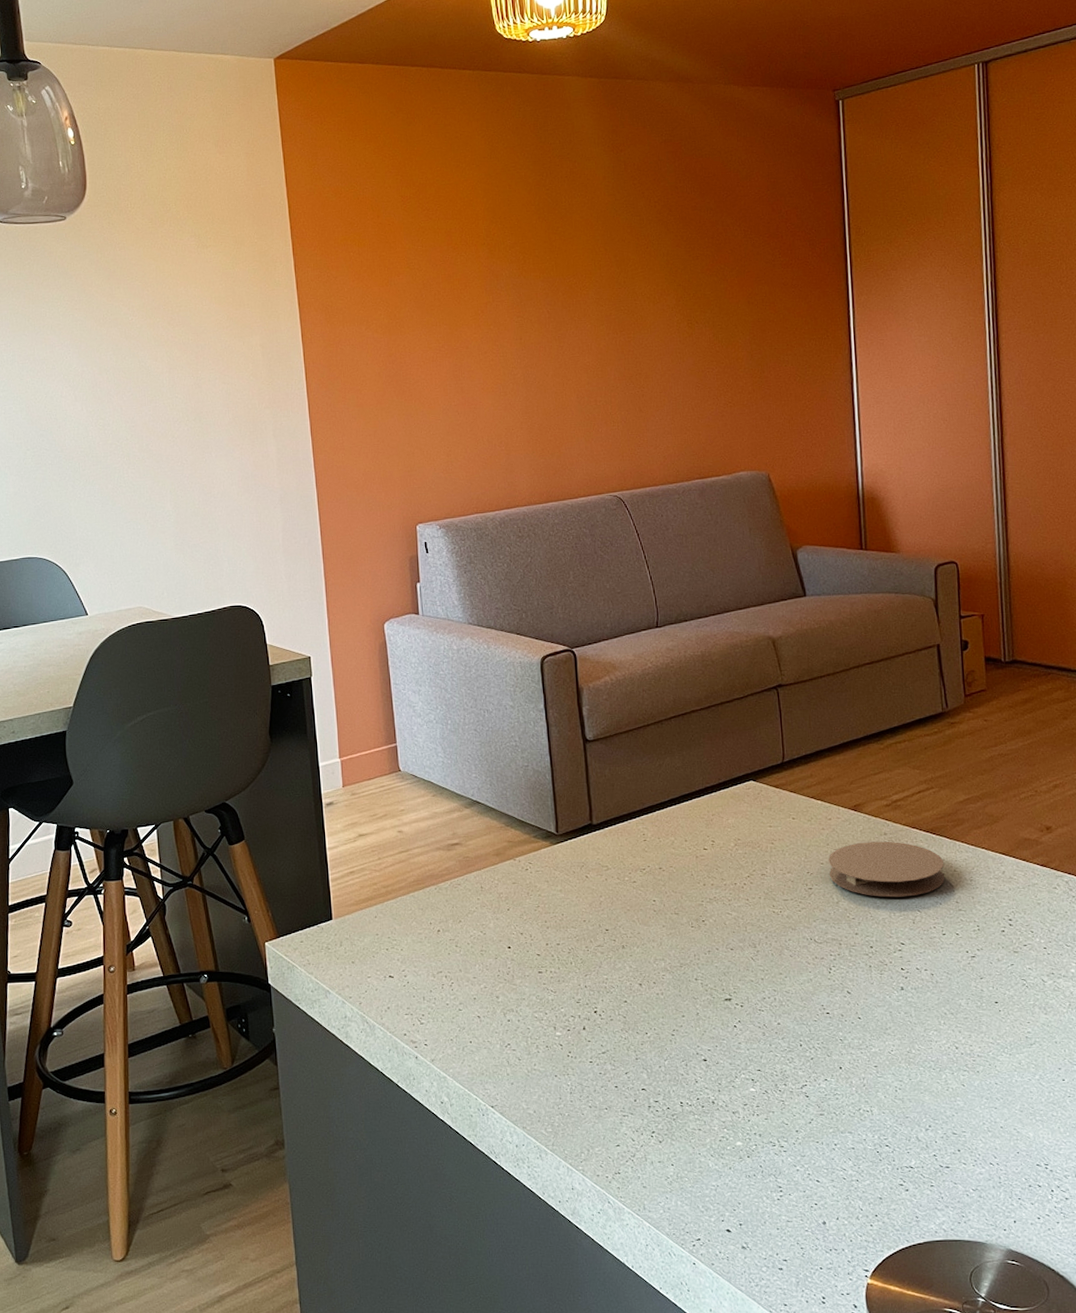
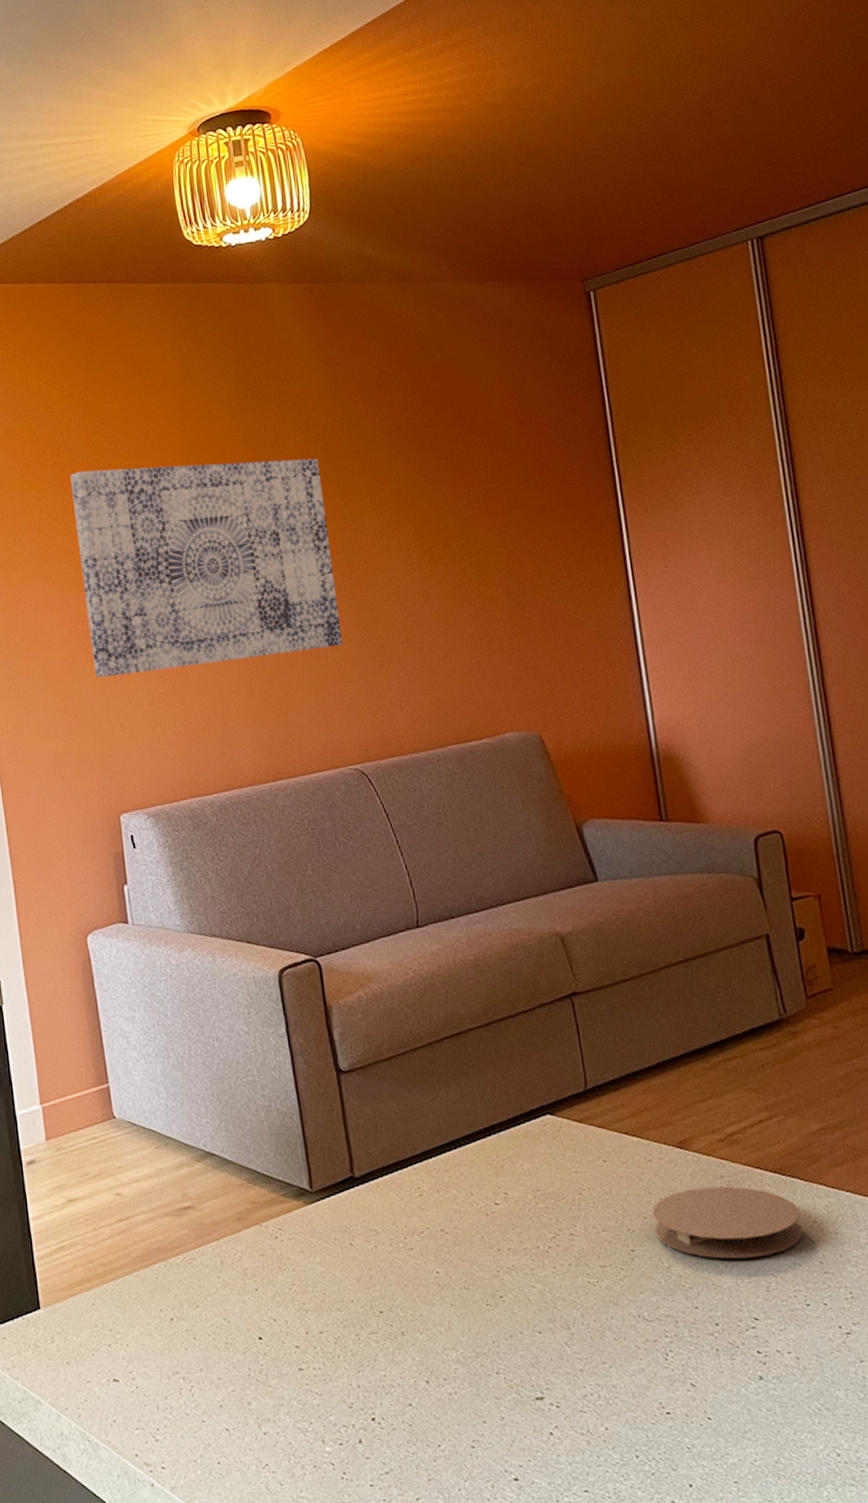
wall art: none [387,231,611,409] -> present [69,458,343,678]

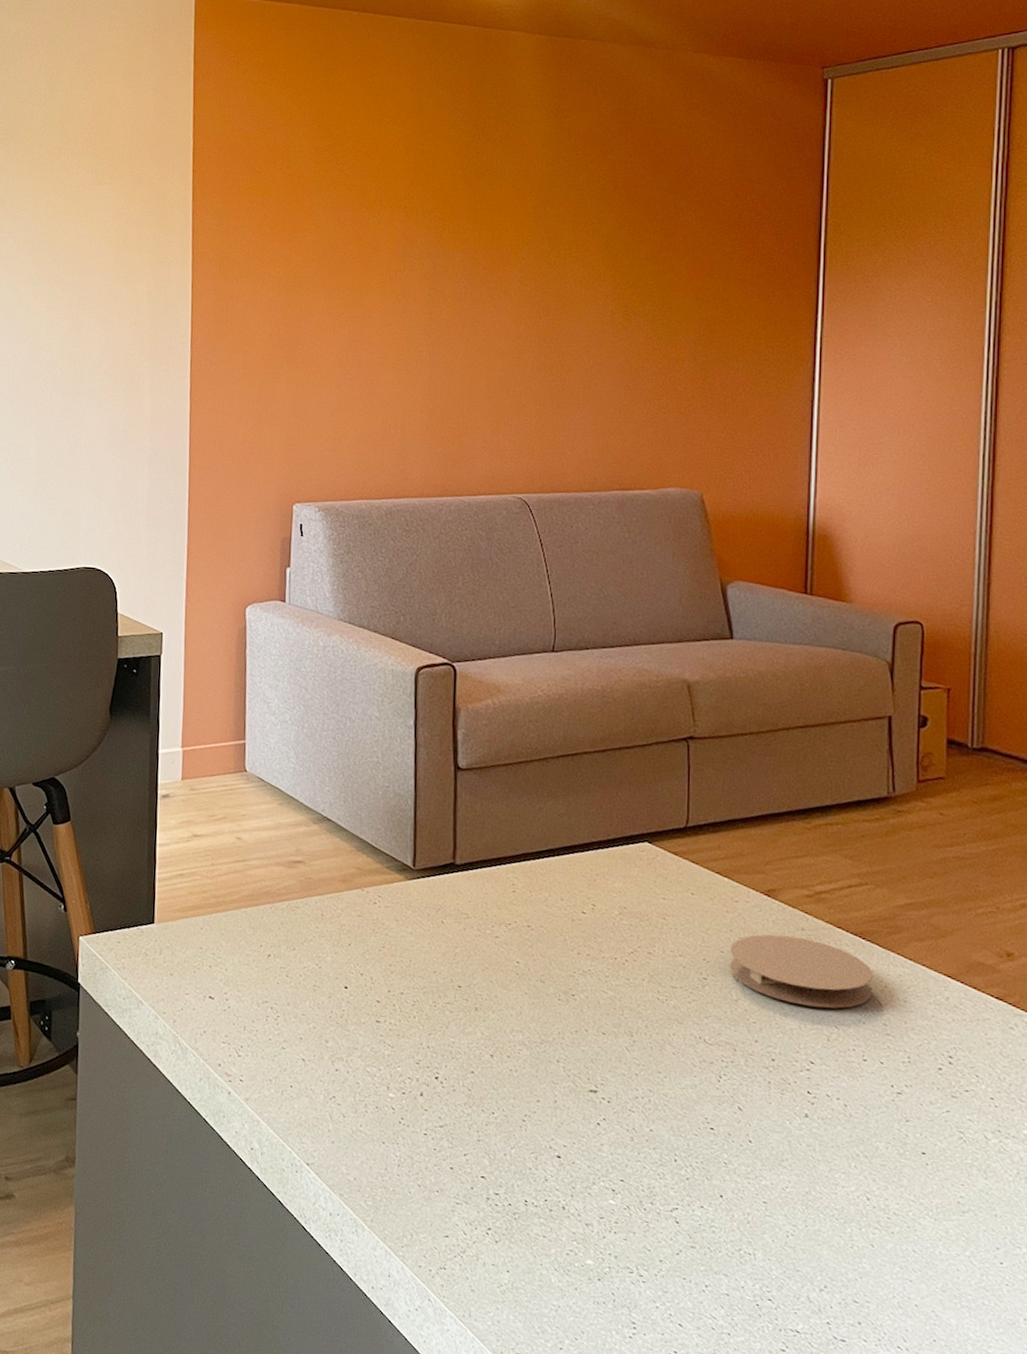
wall art: present [69,458,343,678] -> none [290,184,533,382]

